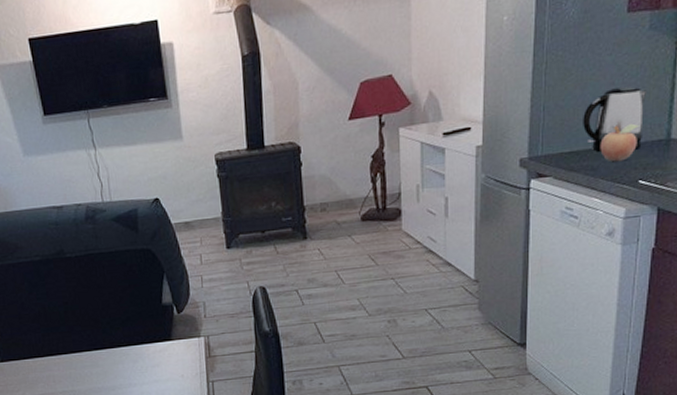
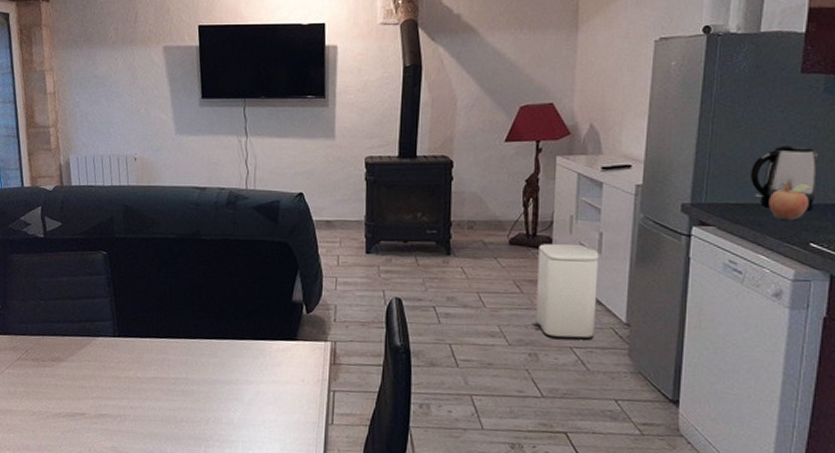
pedal bin: none [381,211,447,304] -> present [523,243,599,340]

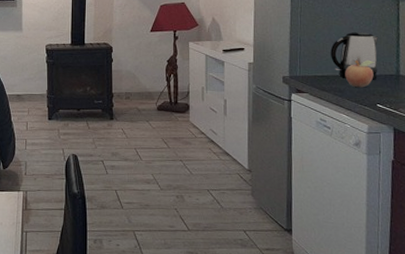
pedal bin: present [523,243,599,340] -> none [171,108,226,184]

